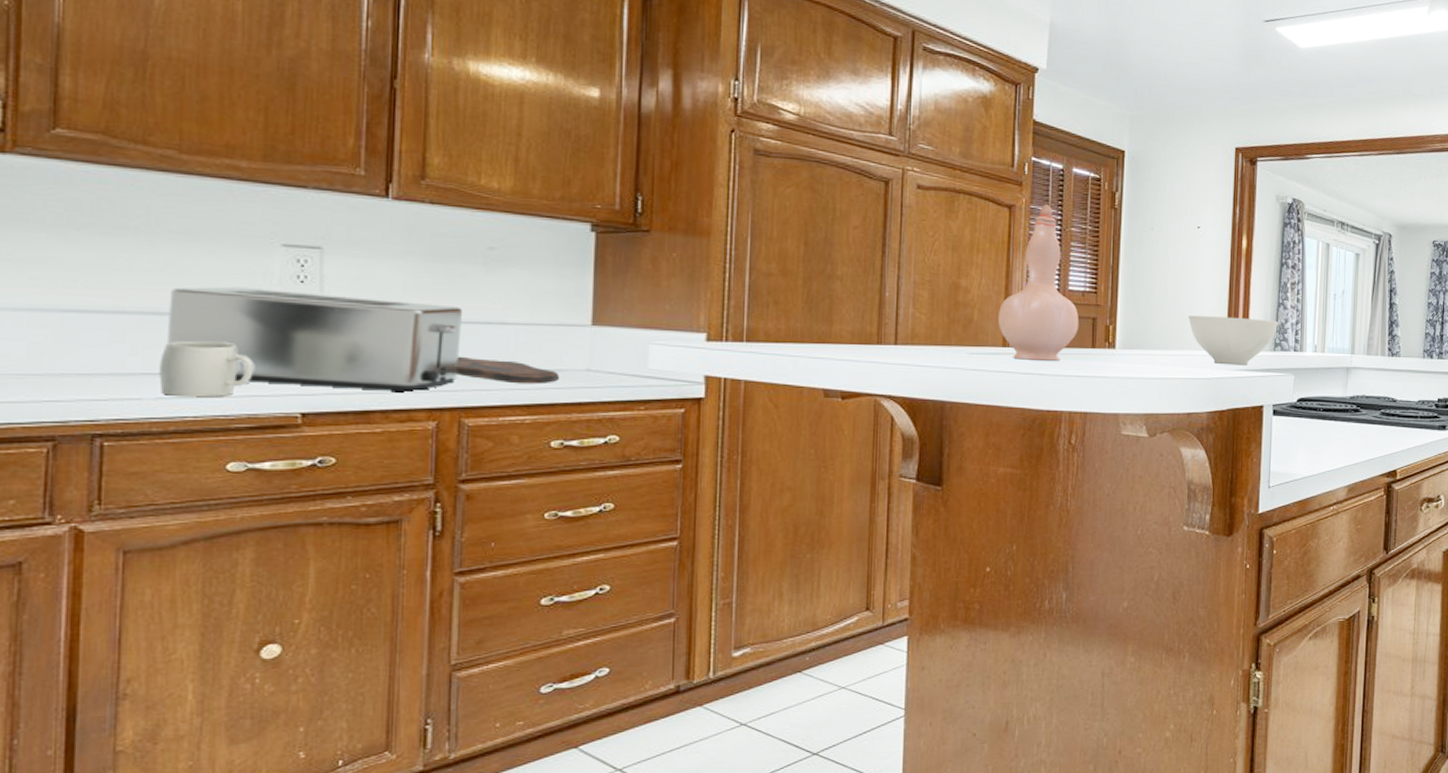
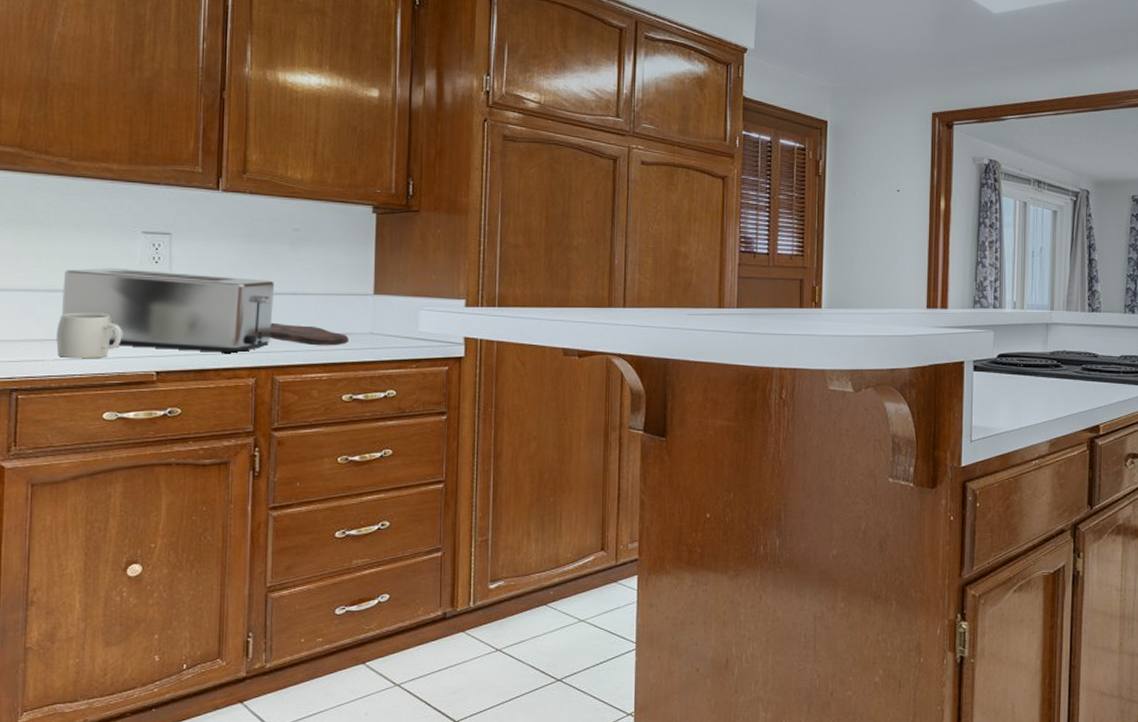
vase: present [997,204,1079,361] -> none [713,174,788,320]
bowl: present [1188,315,1279,365] -> none [890,275,978,323]

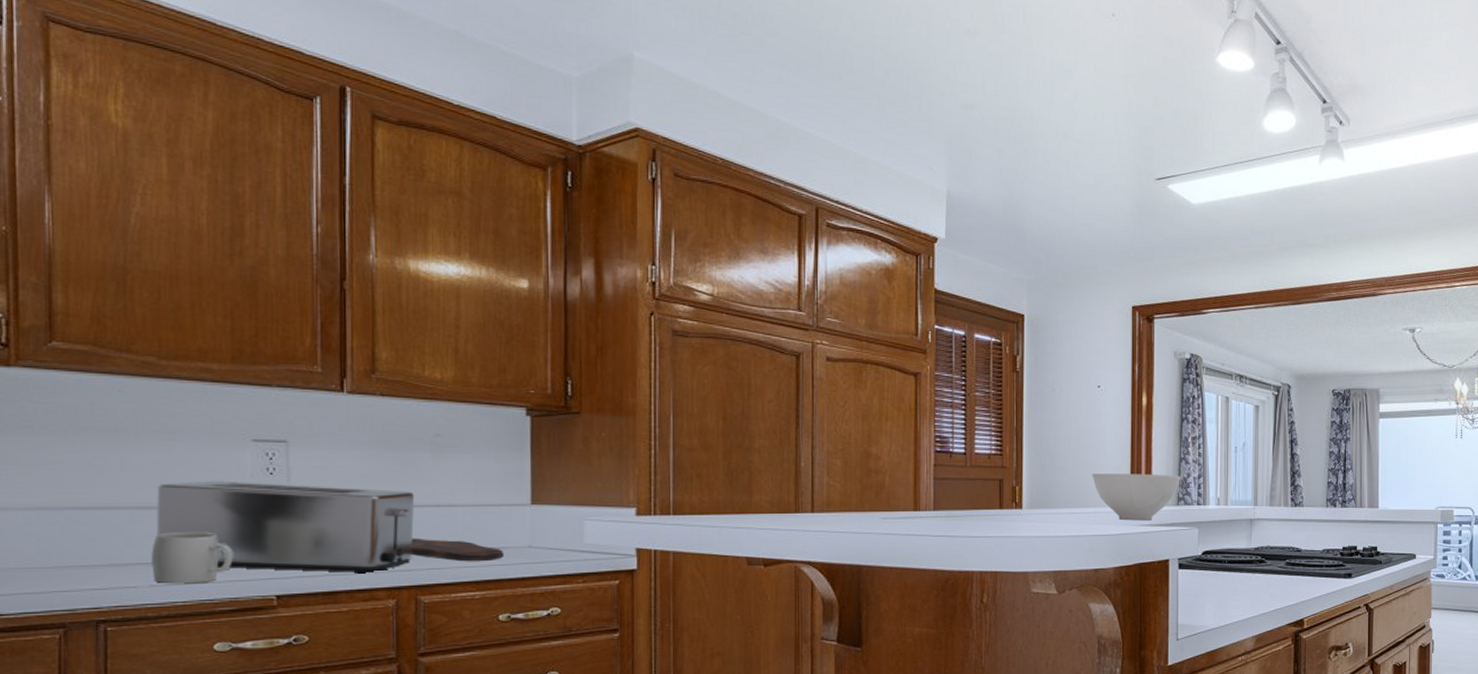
bowl: none [890,275,978,323] -> present [1092,474,1181,521]

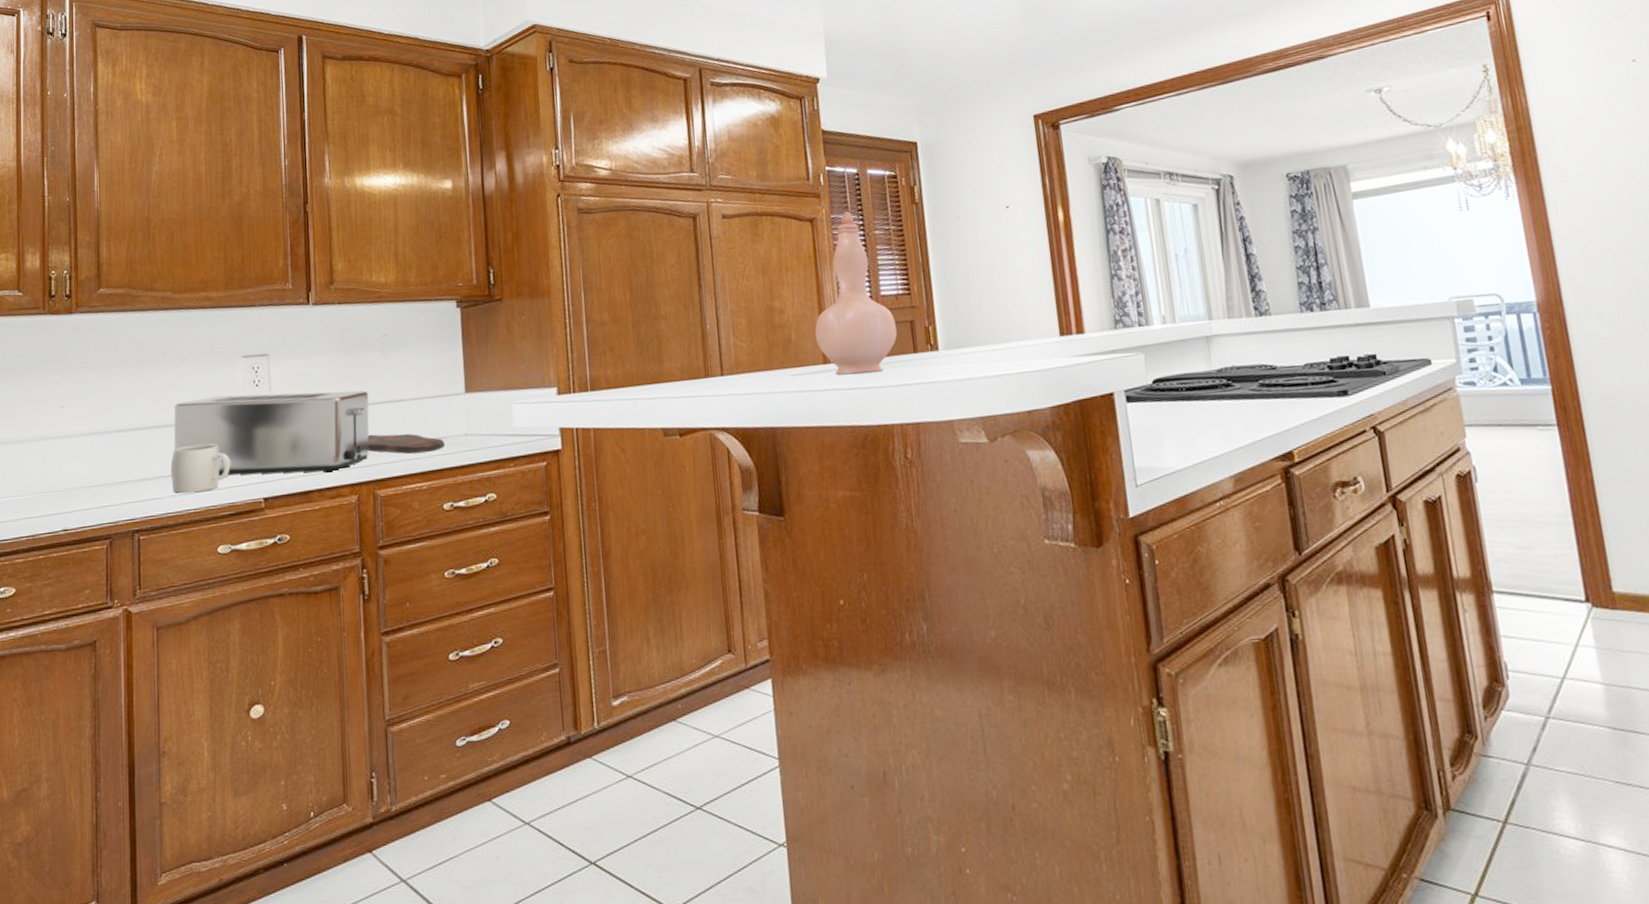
vase: none [908,371,987,523] -> present [814,211,898,375]
bowl: present [1092,474,1181,521] -> none [1011,294,1116,353]

